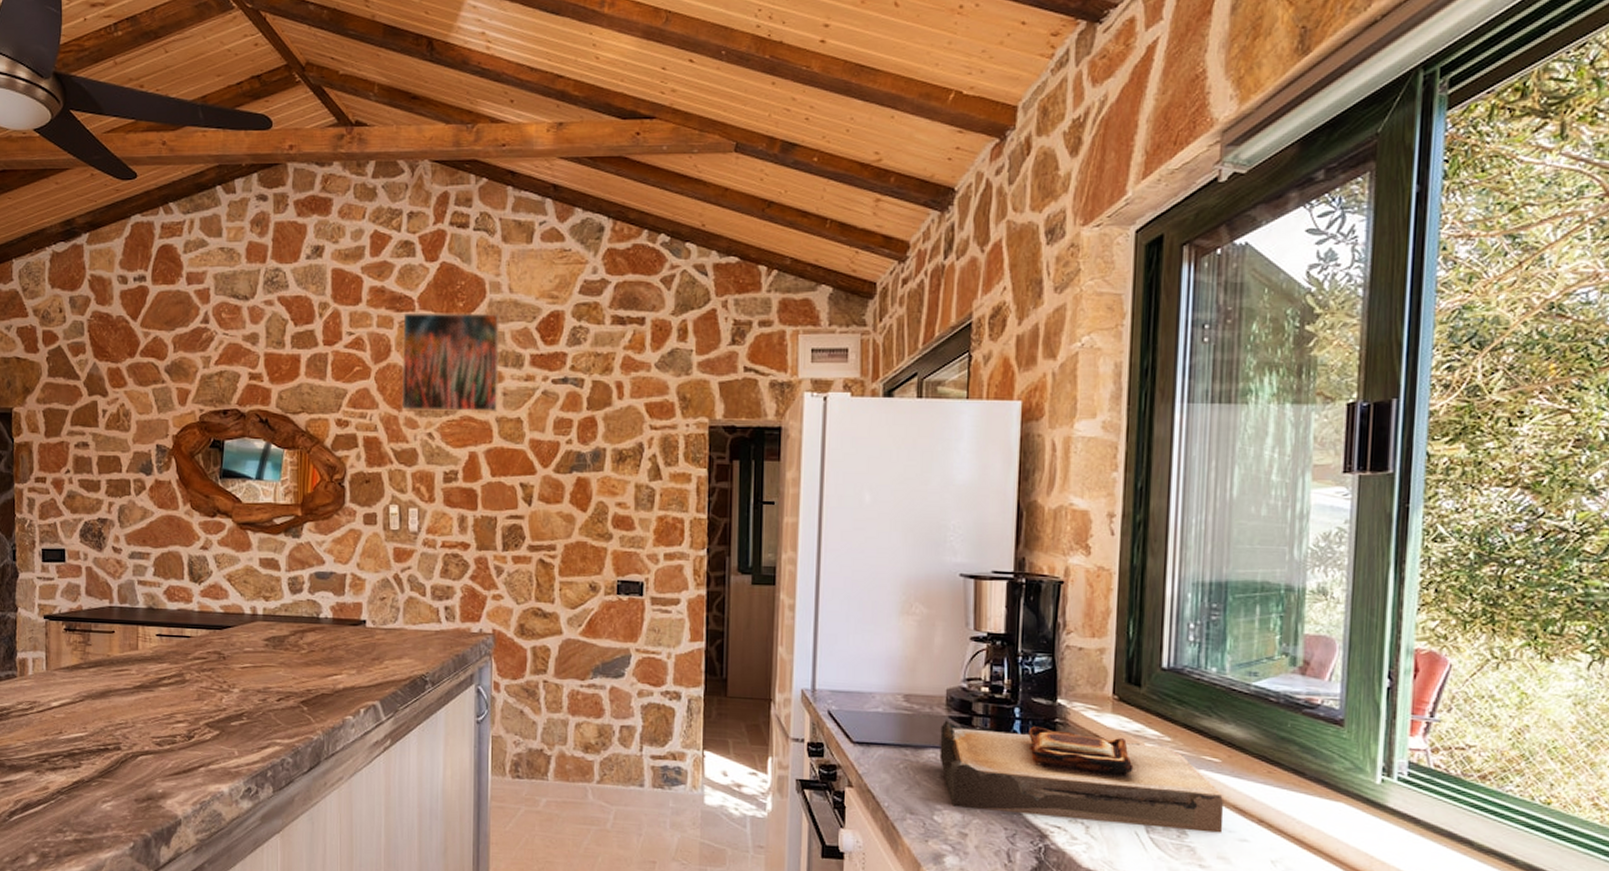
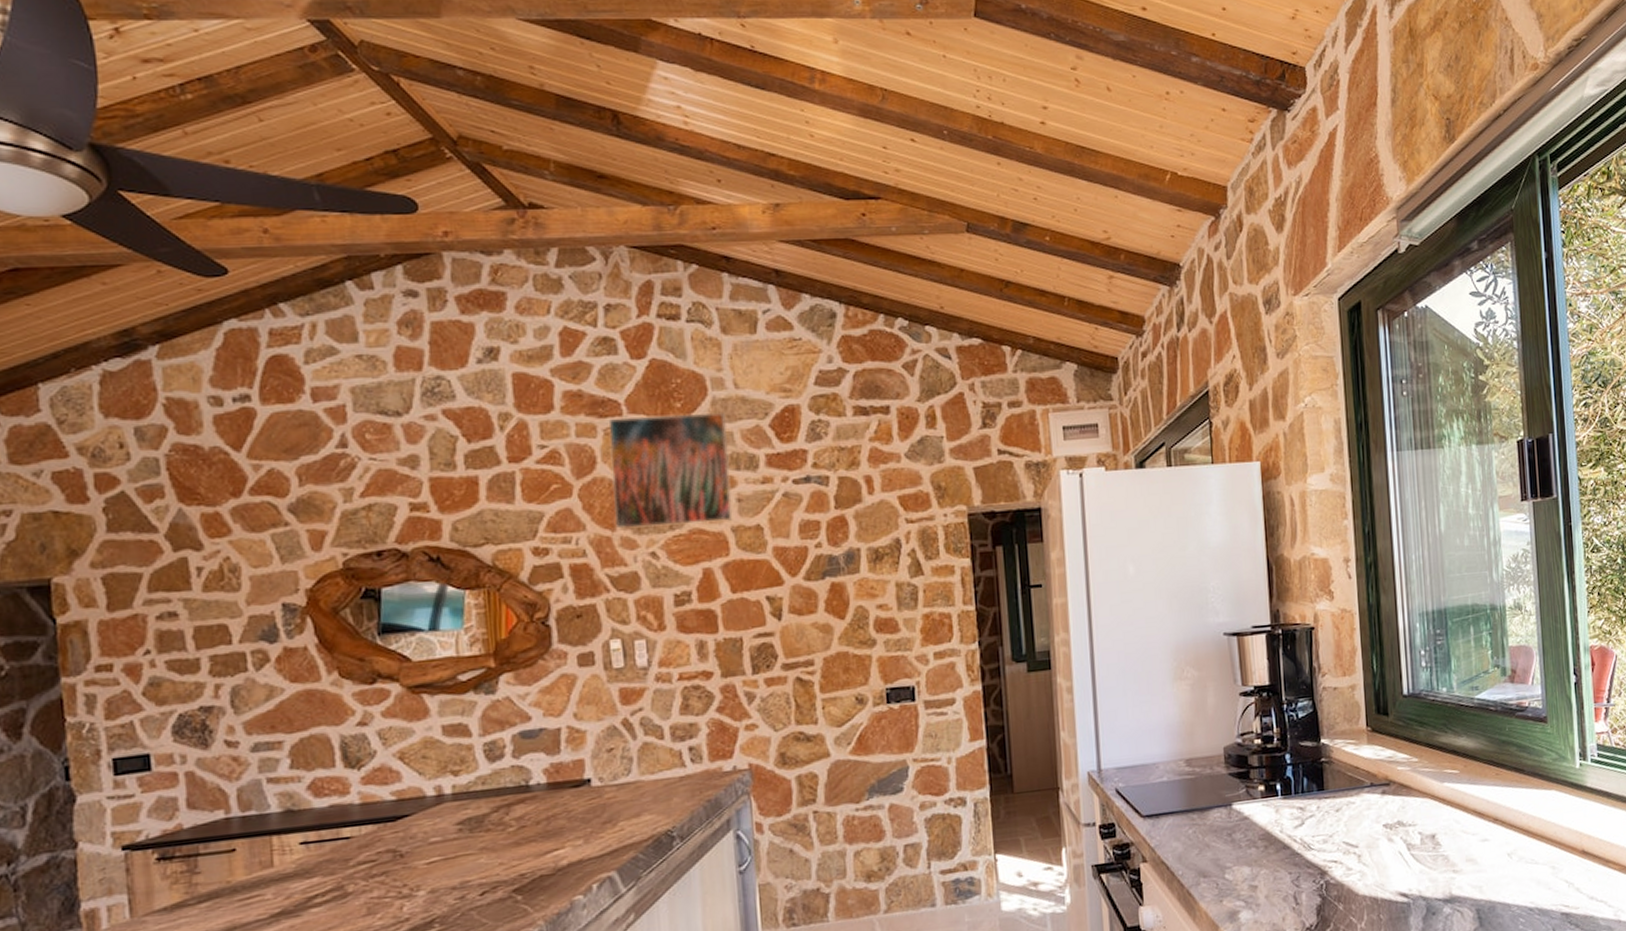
toast: present [939,720,1224,833] -> none [1222,766,1468,862]

